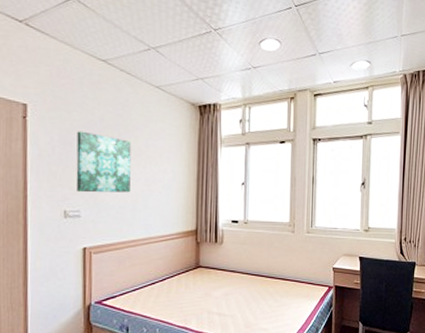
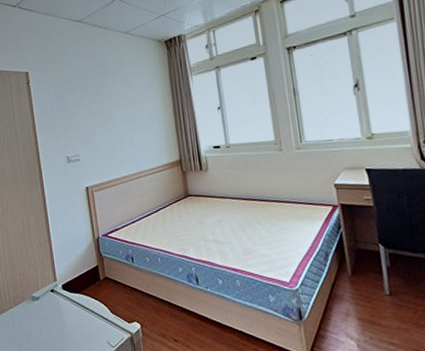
wall art: present [76,131,132,193] -> none [67,85,117,139]

